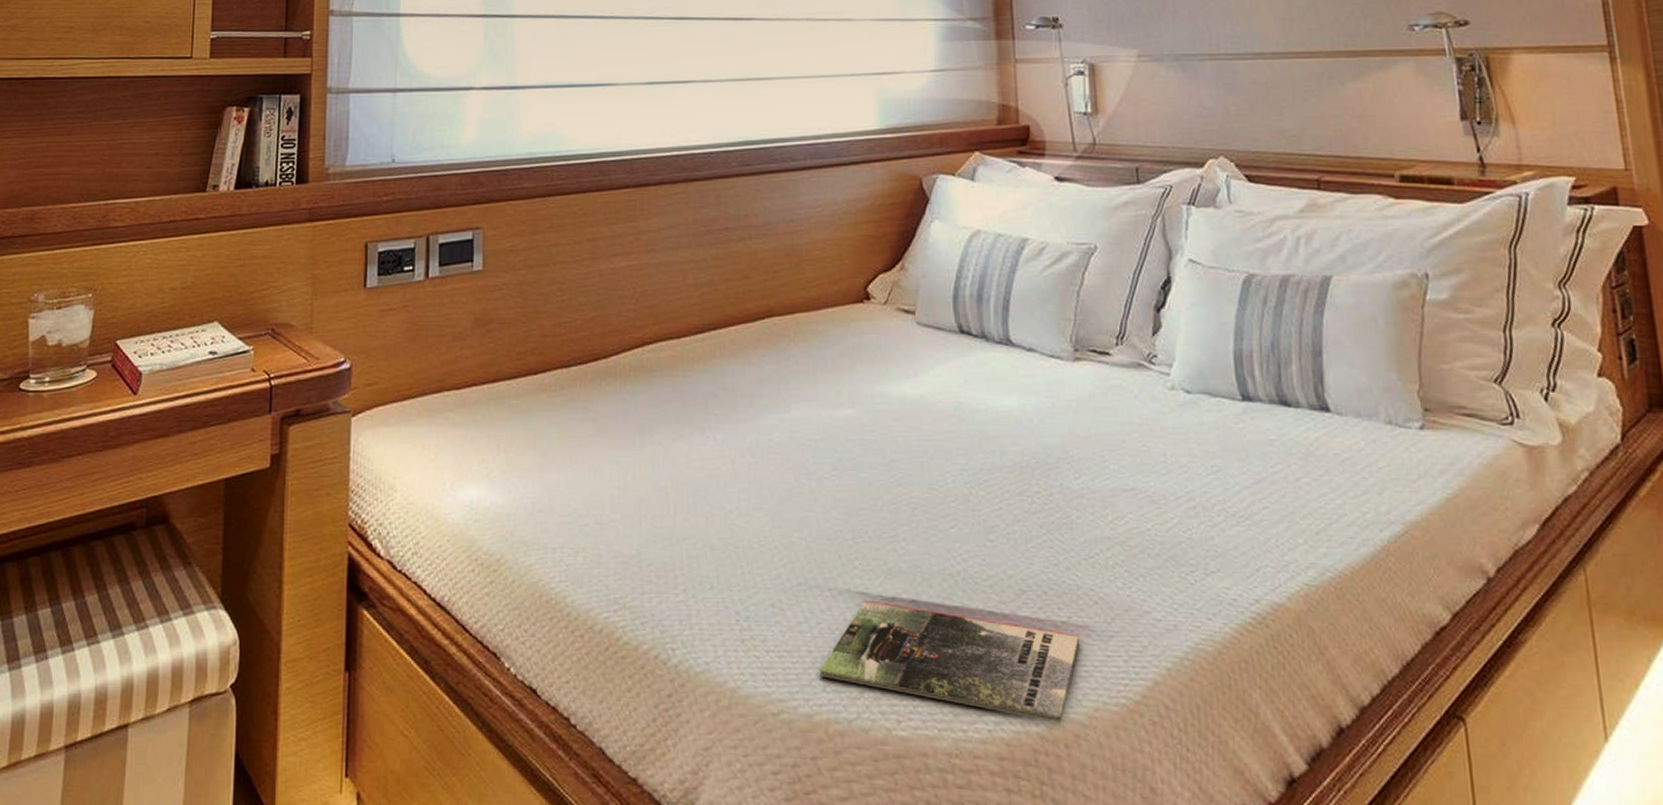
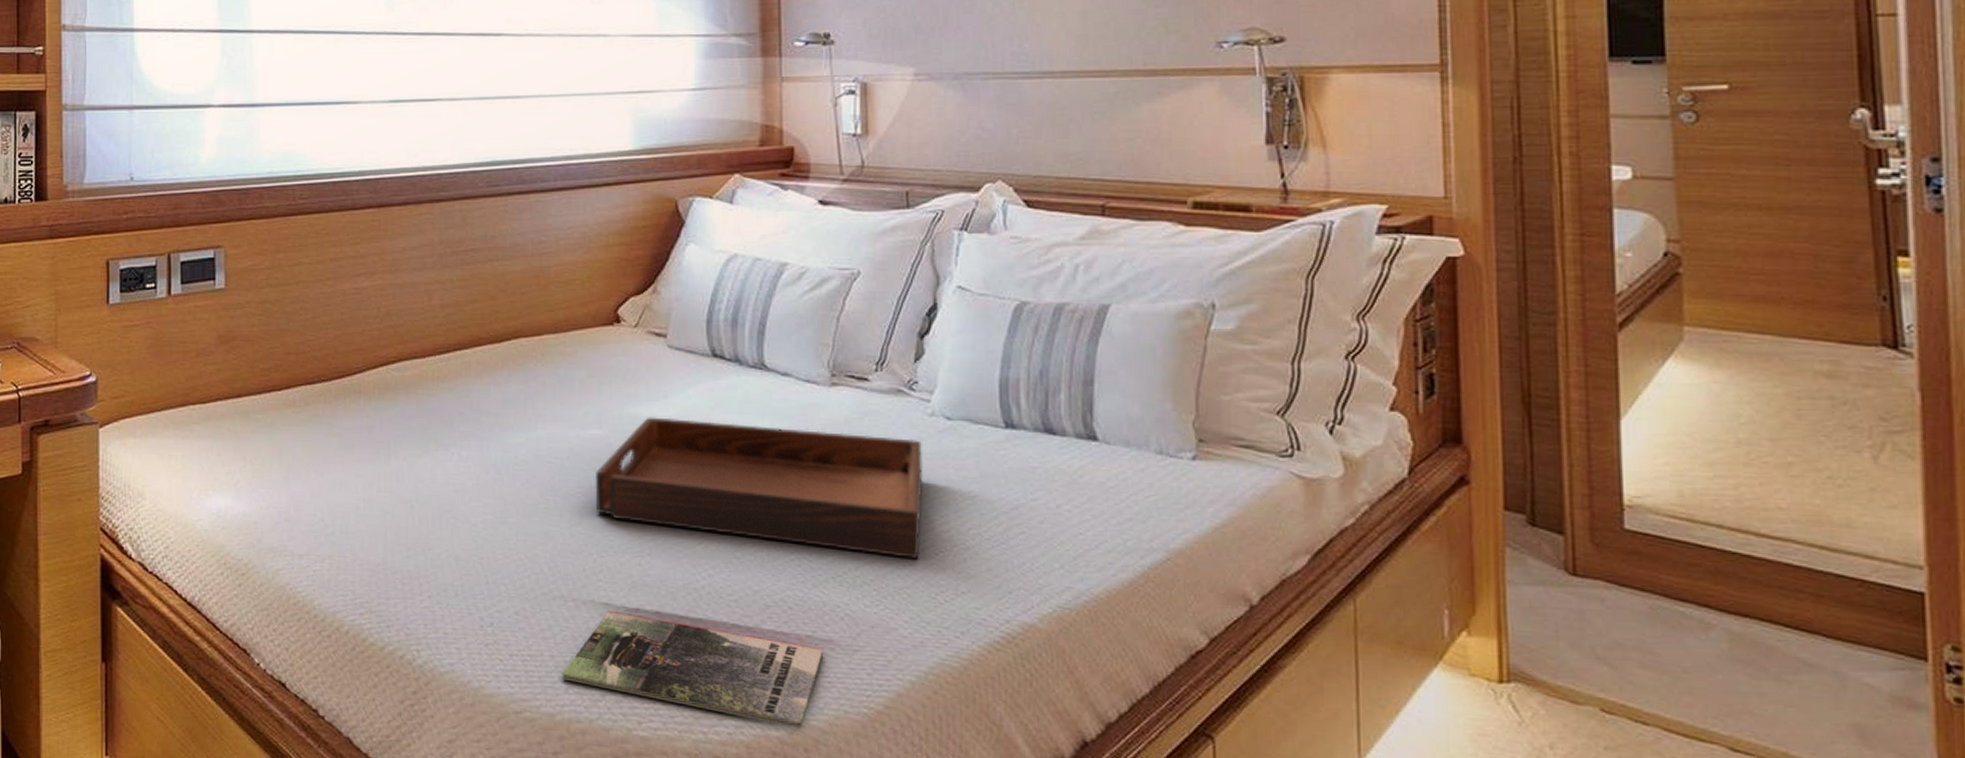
serving tray: none [848,395,1169,538] -> present [595,417,923,560]

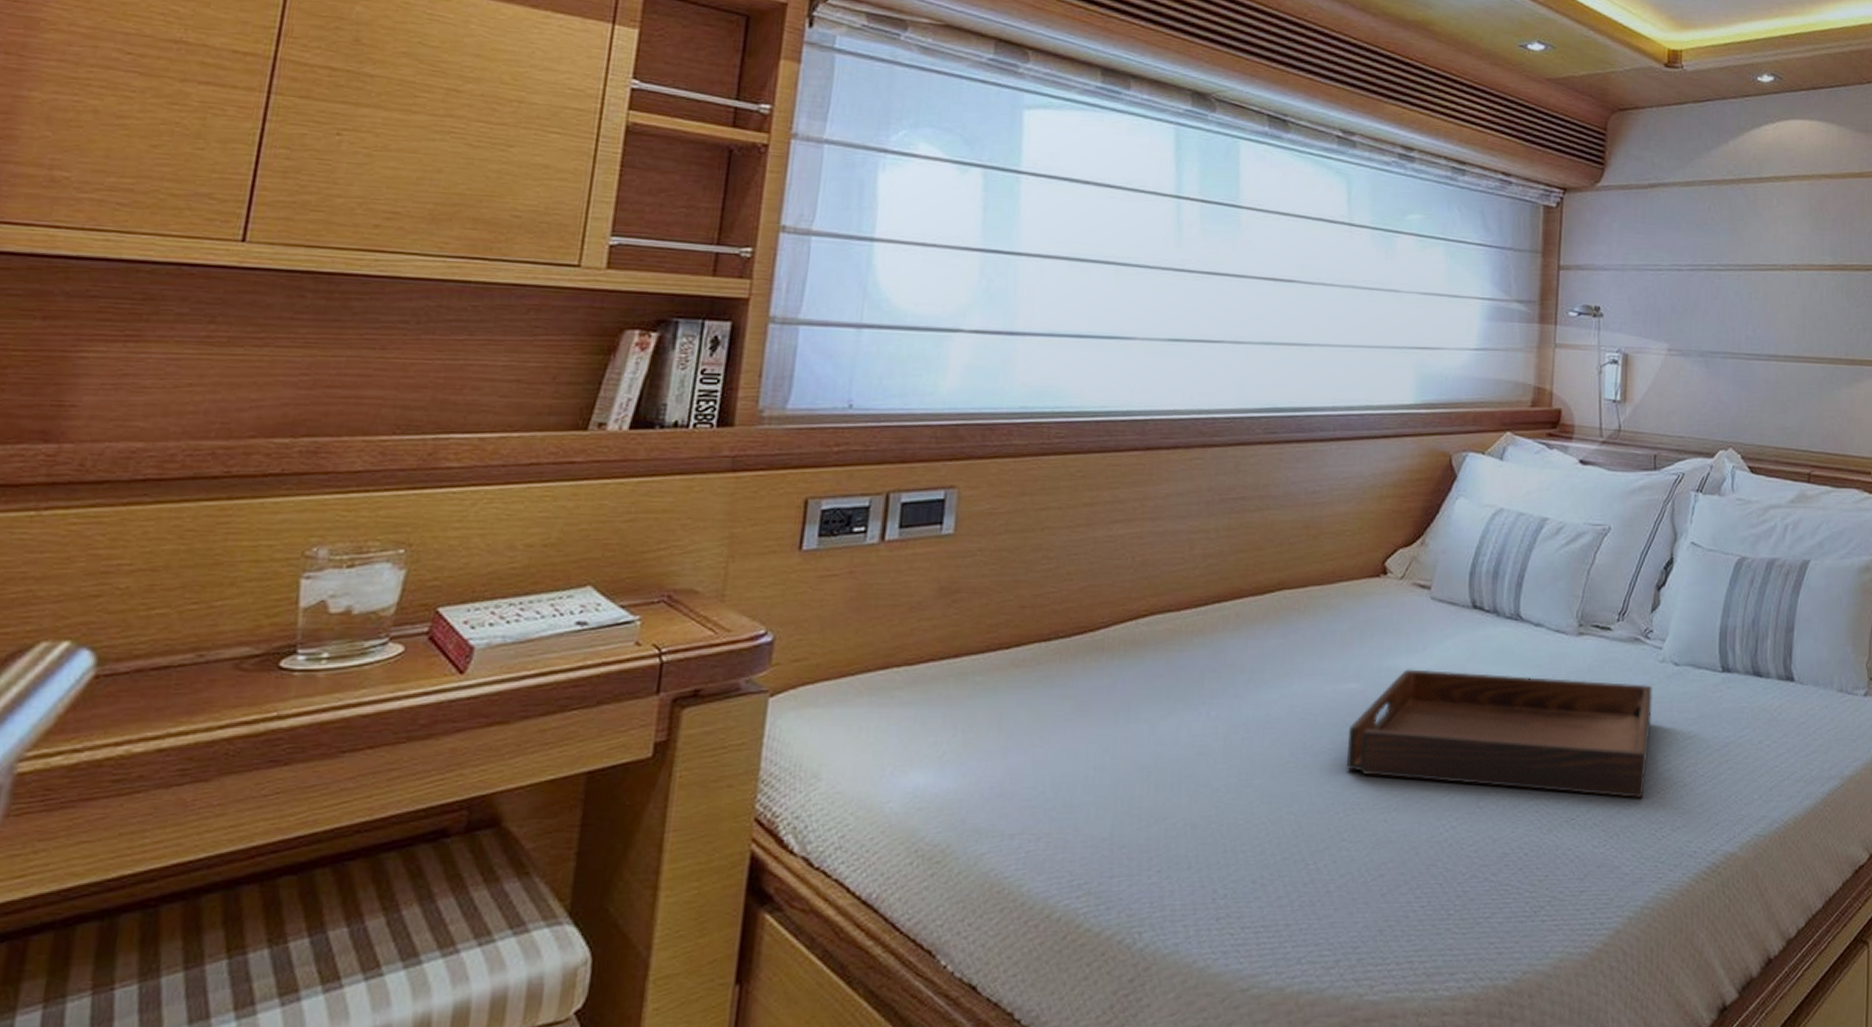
magazine: present [562,610,824,728] -> none [1295,871,1554,975]

